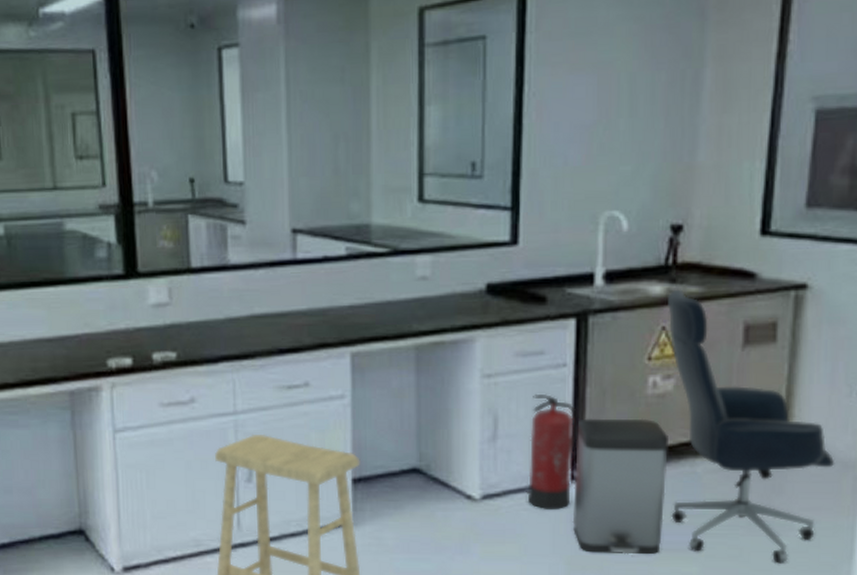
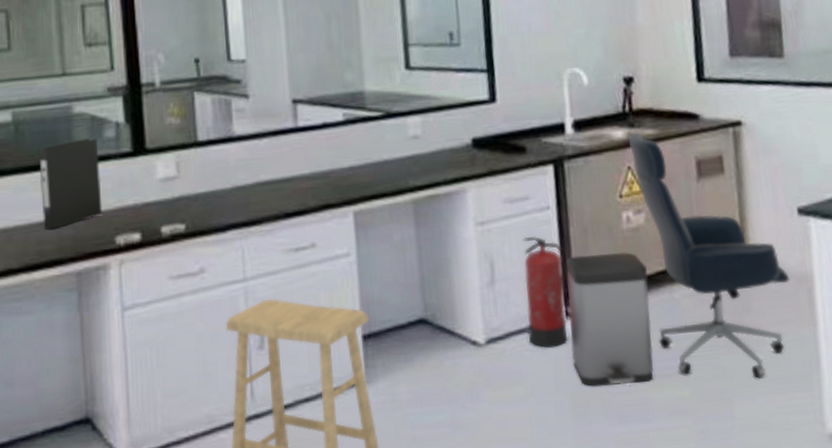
binder: none [31,257,95,348] -> present [38,138,103,230]

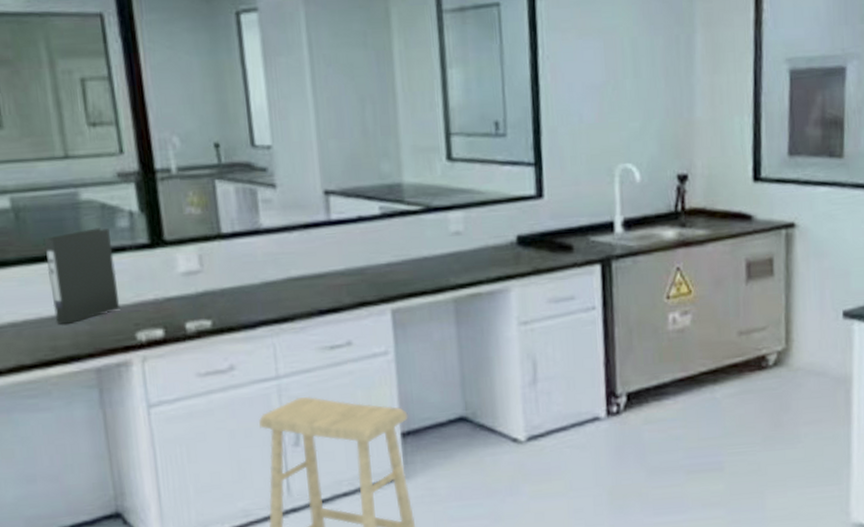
fire extinguisher: present [523,235,568,348] -> none [567,336,610,445]
pedal bin: present [565,251,653,387] -> none [609,352,692,481]
office chair: present [629,132,791,379] -> none [680,232,830,473]

